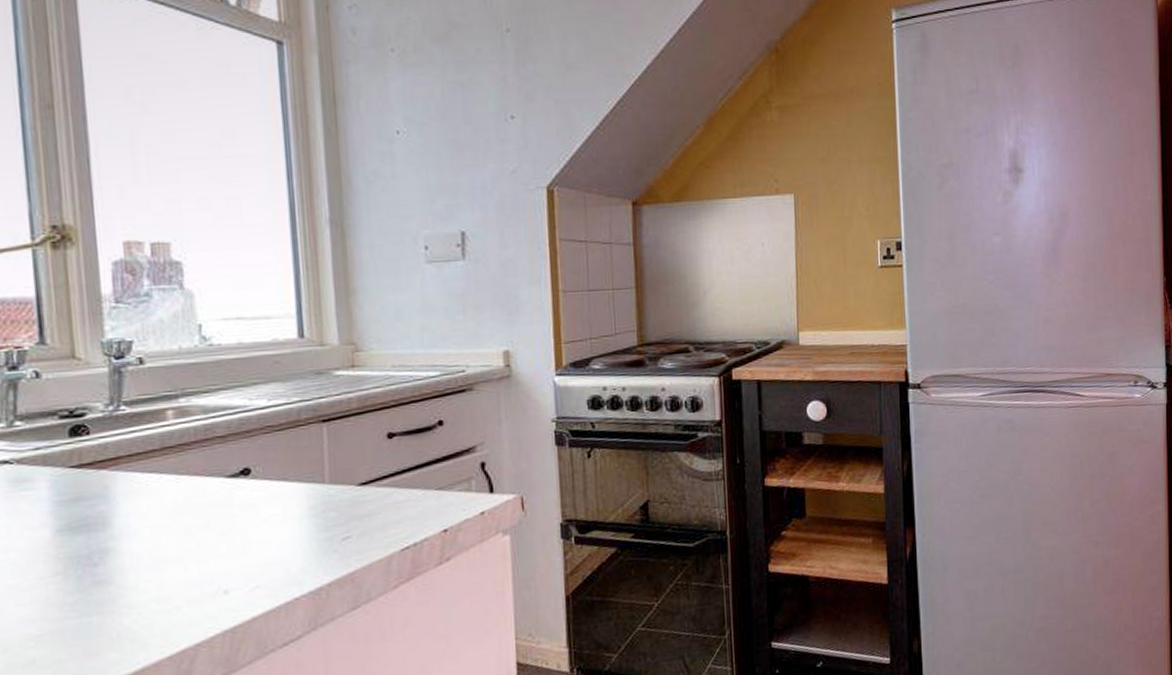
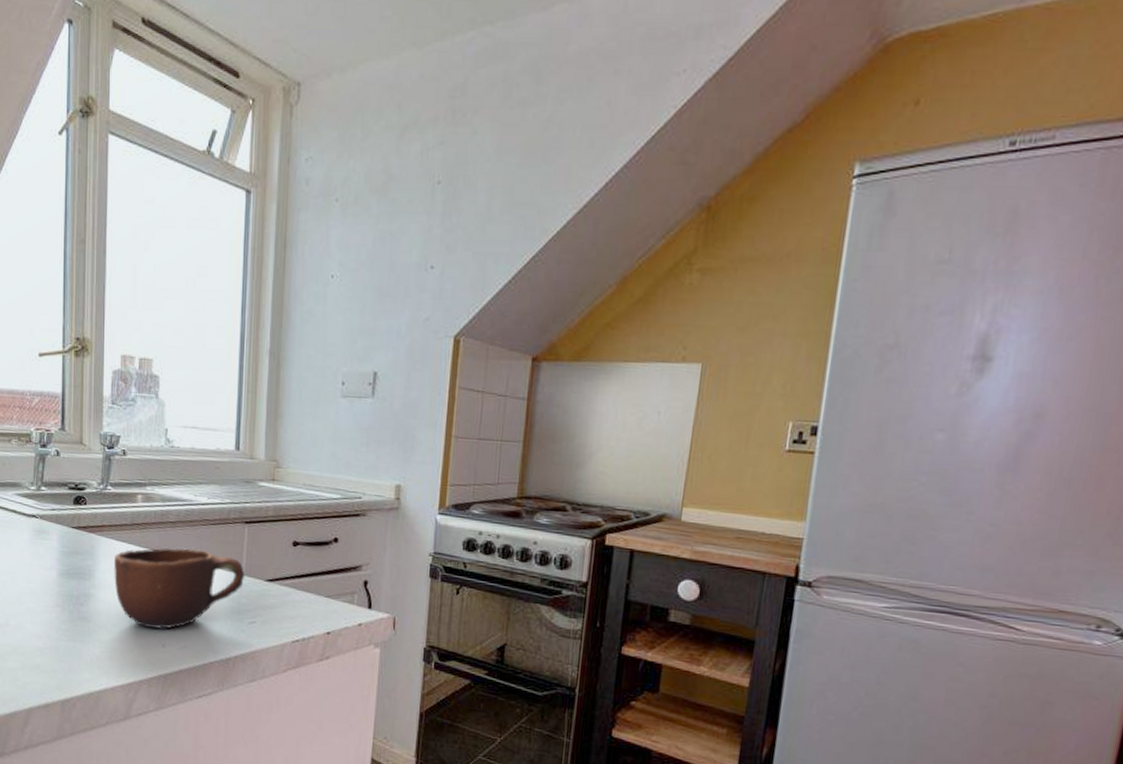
mug: none [140,463,330,575] -> present [114,548,245,629]

